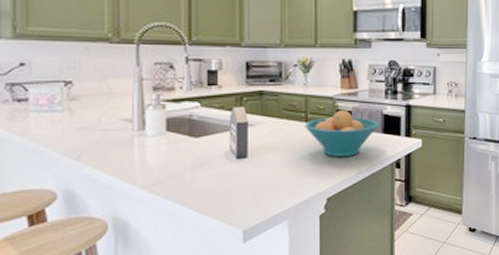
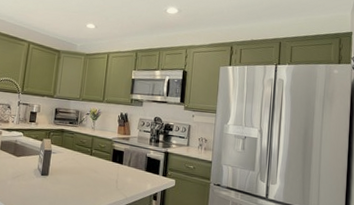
fruit bowl: present [305,109,380,157] -> none [89,149,144,186]

